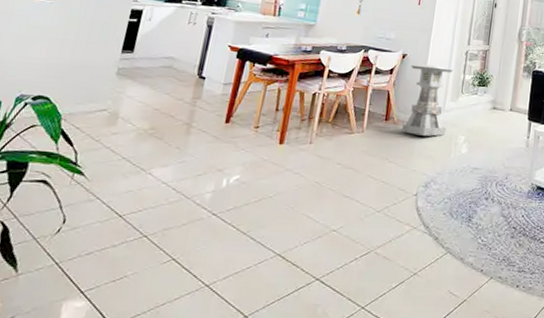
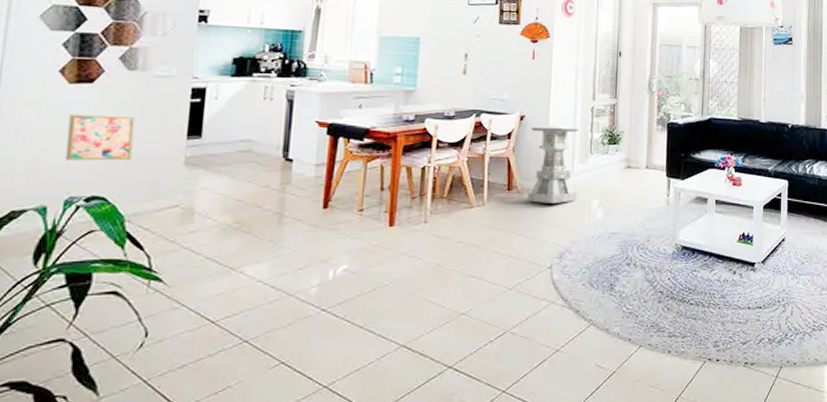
wall art: none [22,24,83,67] -> present [64,114,135,161]

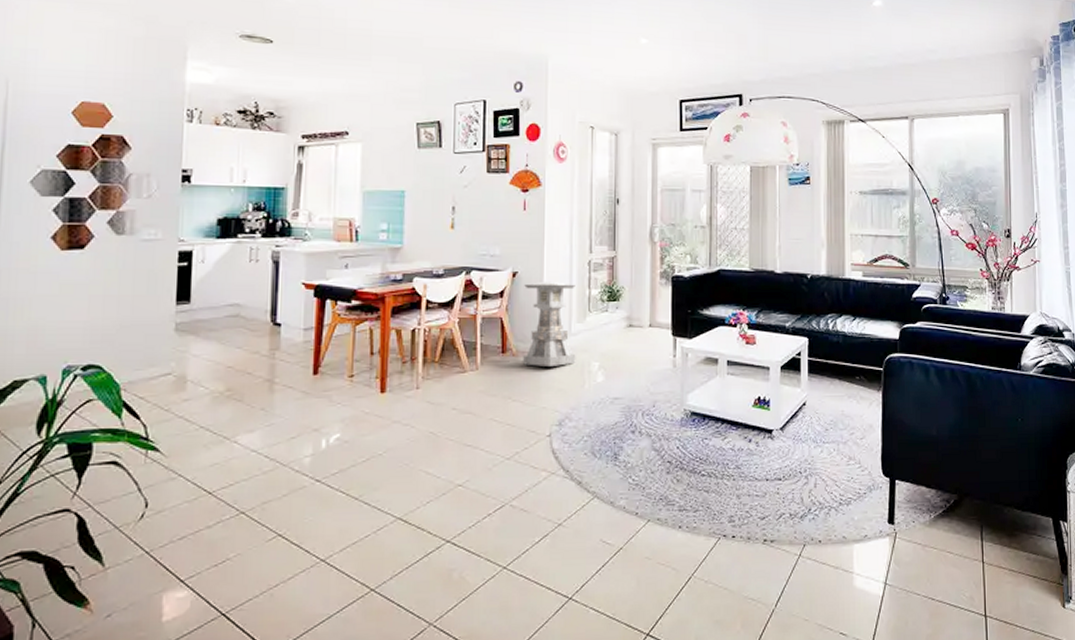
wall art: present [64,114,135,161] -> none [61,281,125,329]

